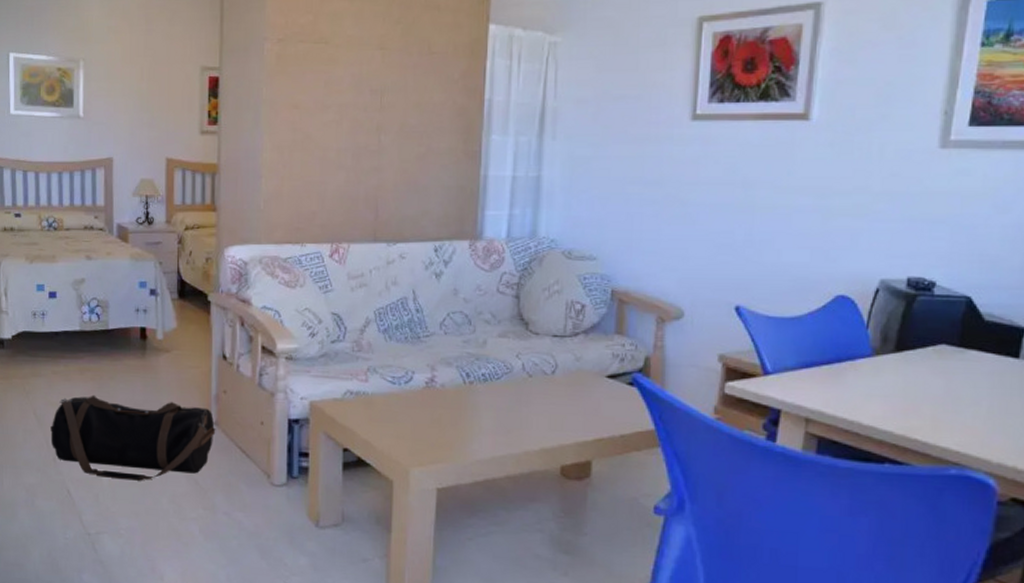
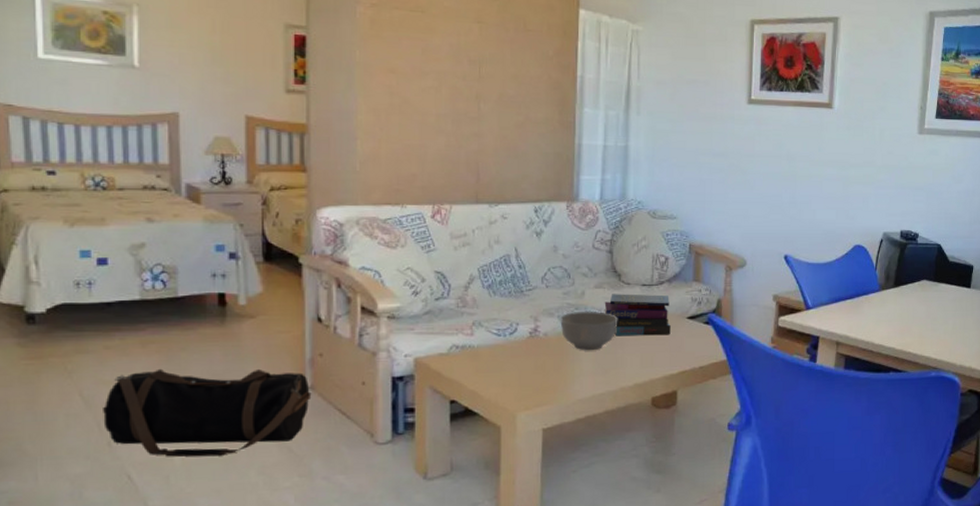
bowl: none [459,362,524,406] -> present [560,312,618,350]
books: none [508,344,586,396] -> present [604,294,671,337]

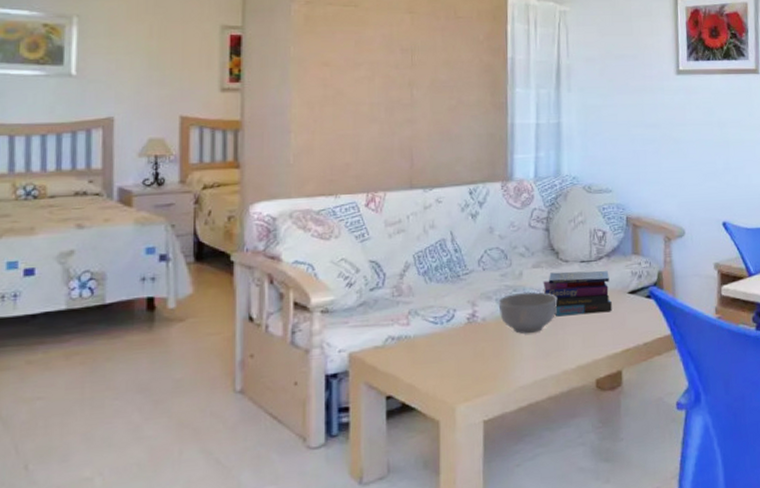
duffel bag: present [103,368,312,457] -> none [21,374,242,478]

